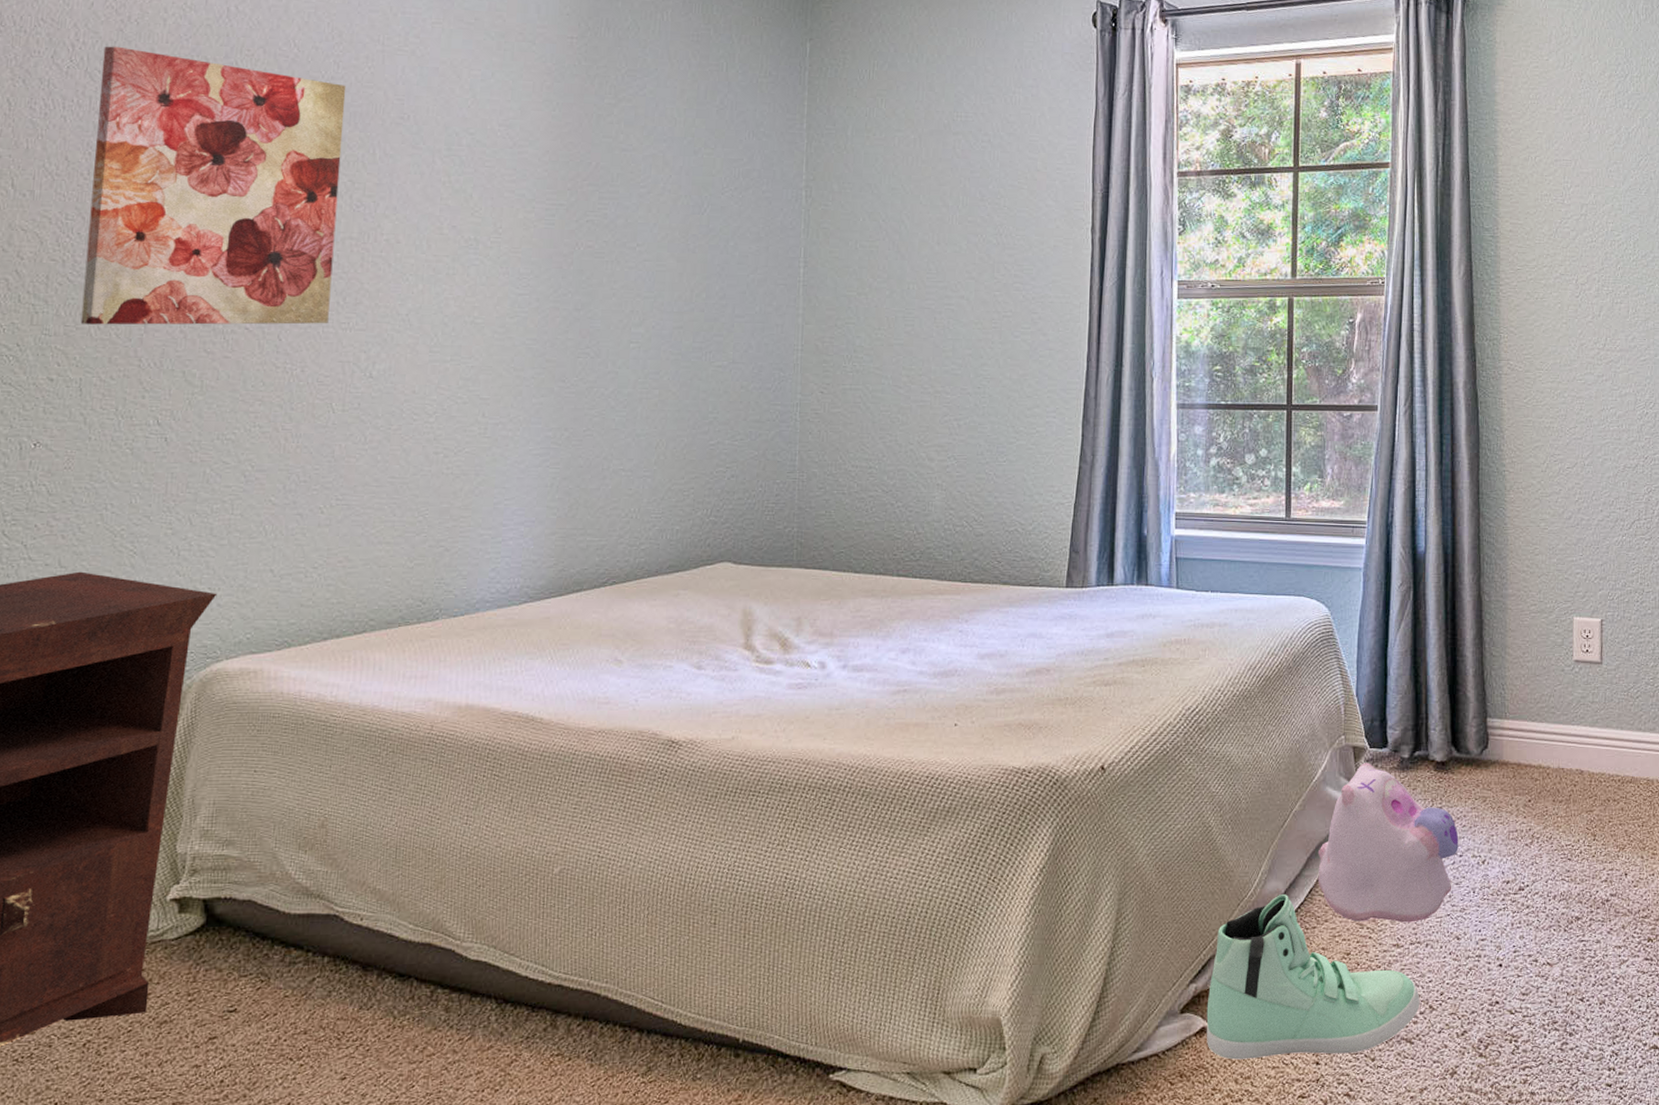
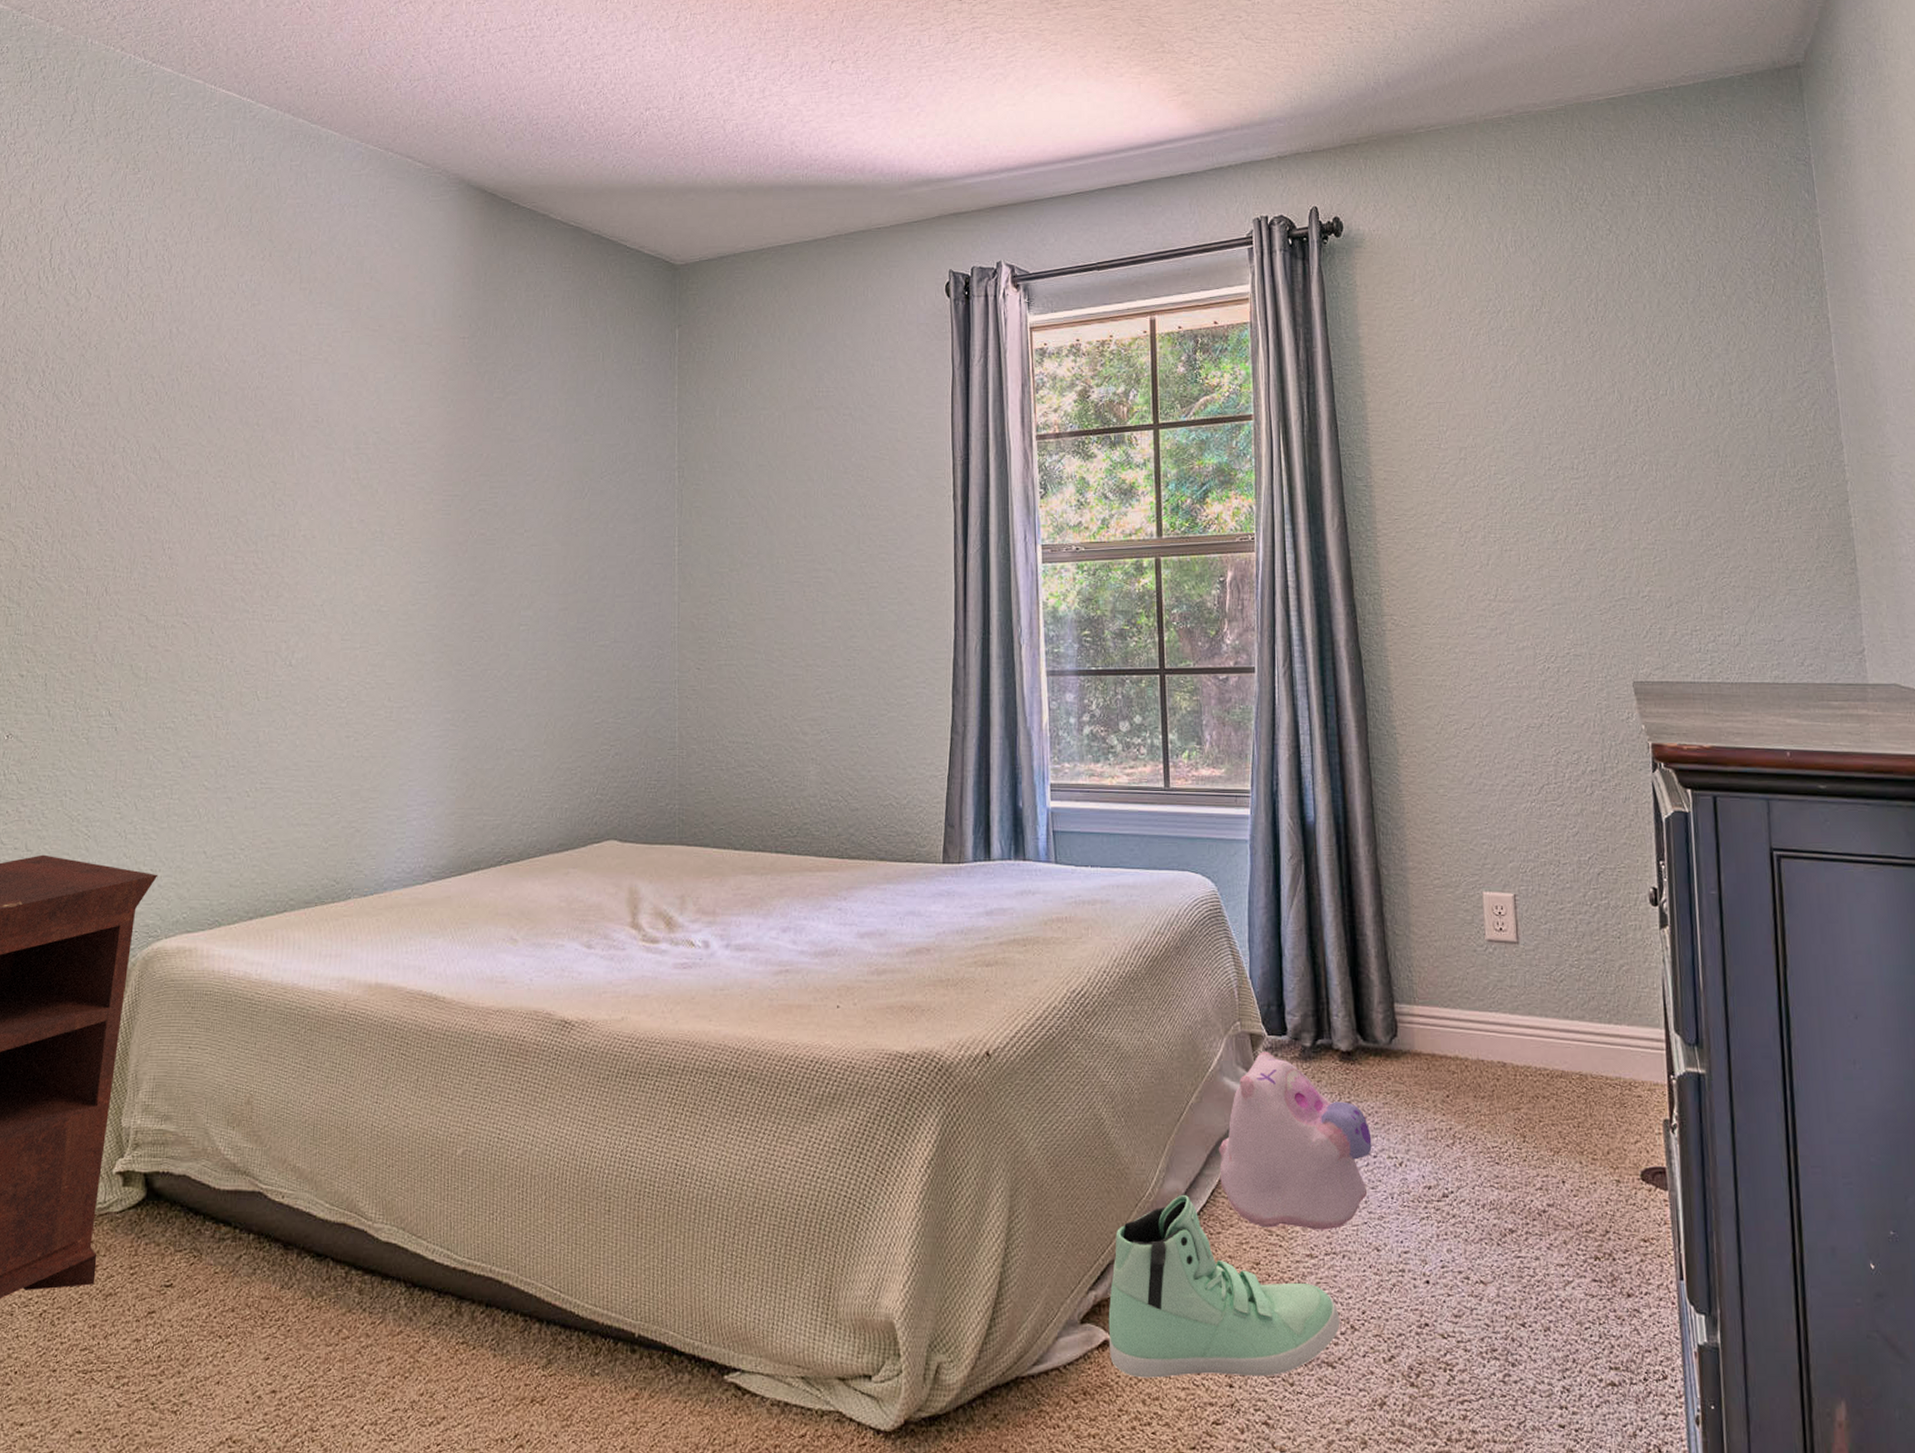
wall art: present [80,46,346,325] -> none [46,370,269,624]

